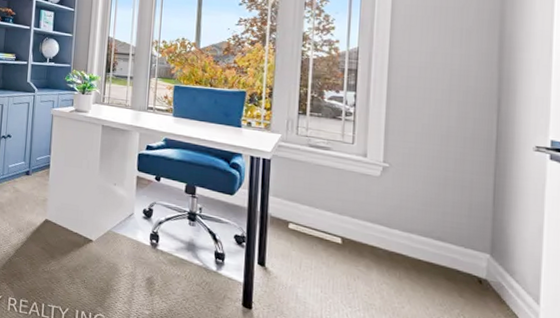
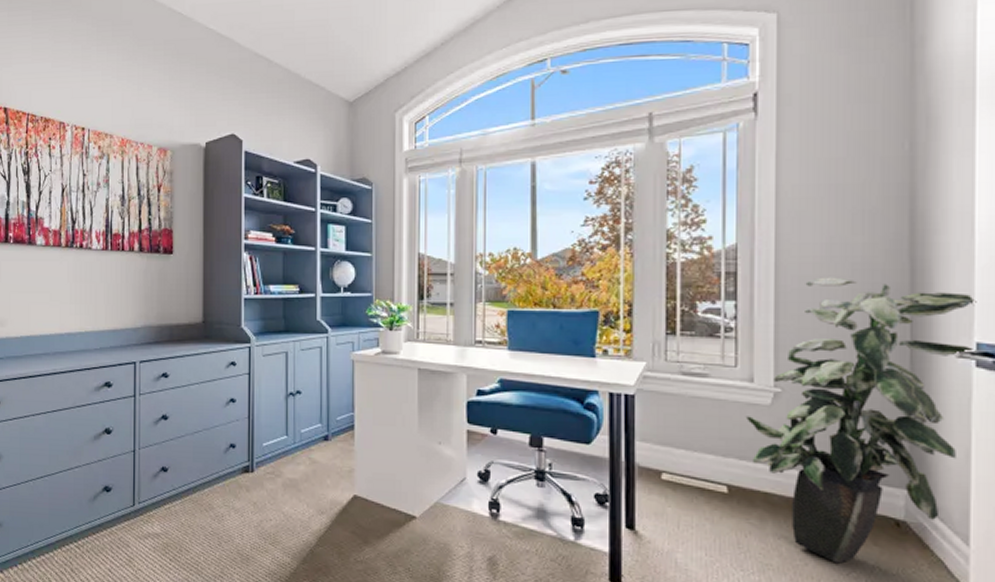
indoor plant: none [358,78,552,310] -> present [745,277,977,564]

